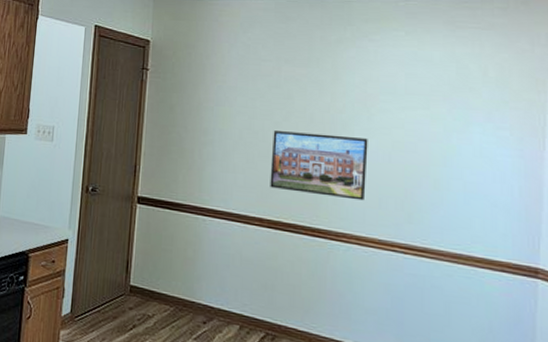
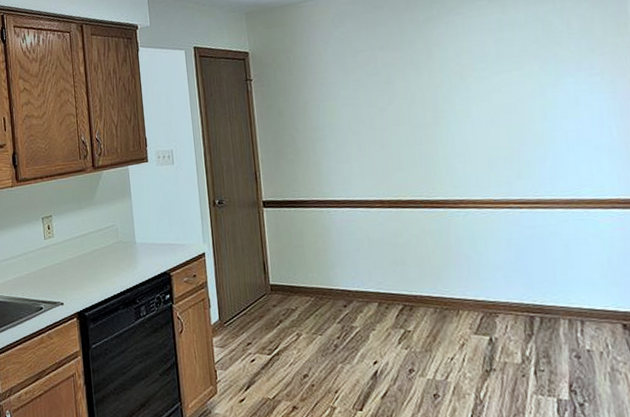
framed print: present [270,131,368,201] -> none [379,107,475,171]

